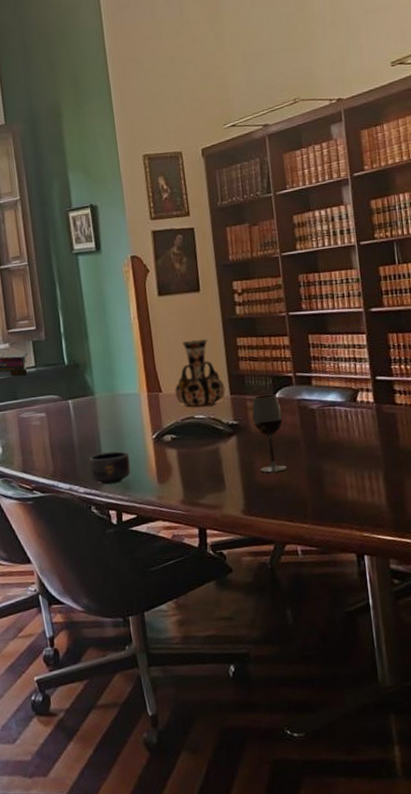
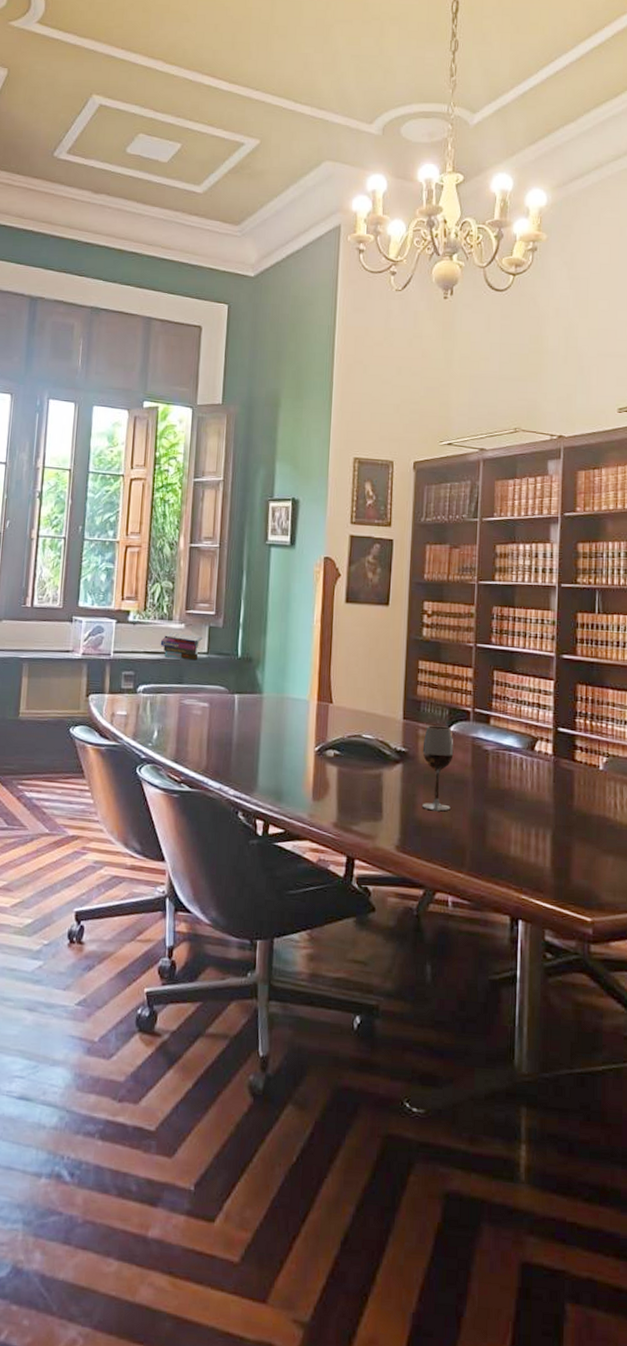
mug: present [88,451,131,485] -> none [243,756,287,792]
decorative vase: present [175,339,225,408] -> none [346,654,399,727]

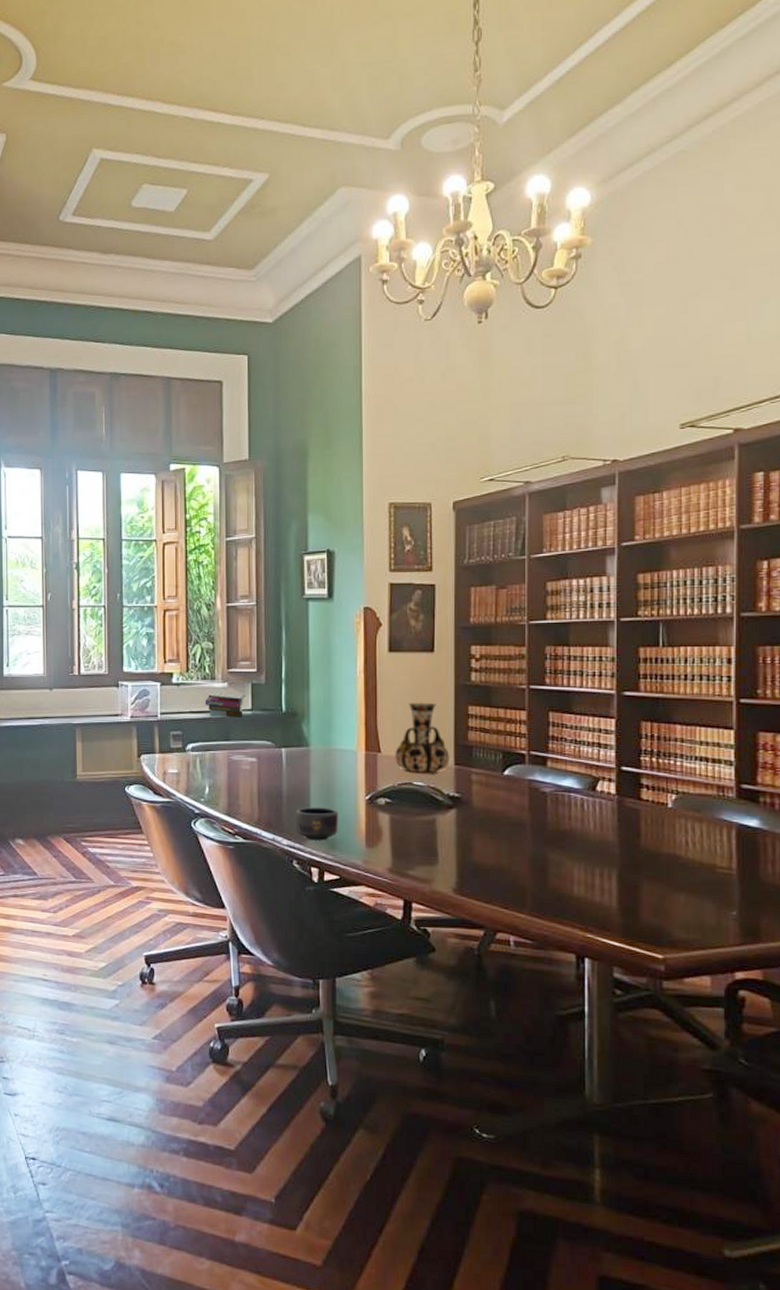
mug: none [243,756,287,792] -> present [295,807,338,841]
decorative vase: none [346,654,399,727] -> present [395,702,450,774]
wine glass: present [421,725,454,812] -> none [476,770,510,855]

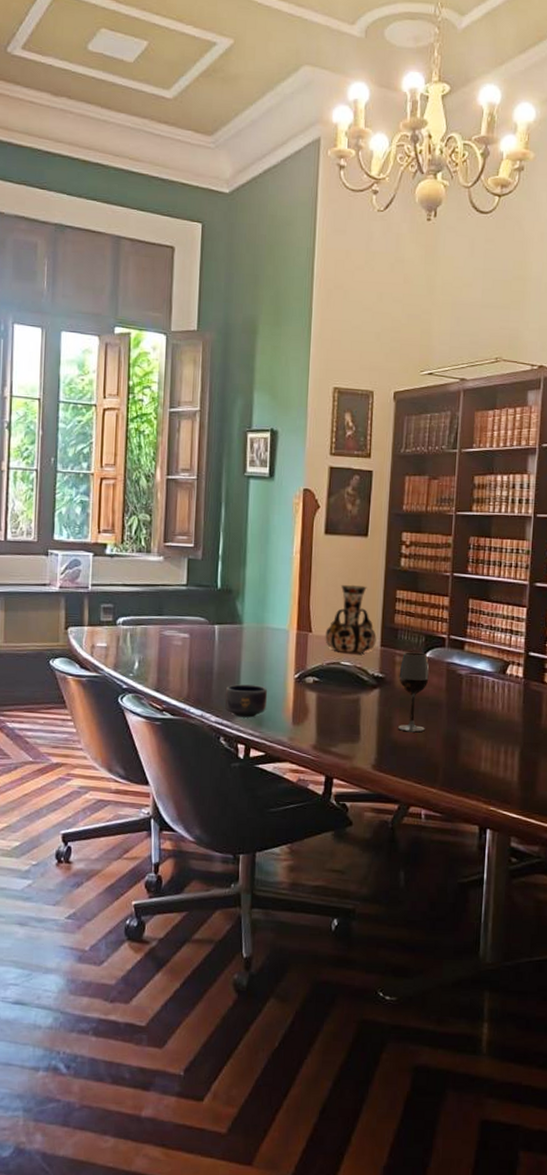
books: present [205,691,247,718] -> none [139,564,183,593]
wine glass: none [476,770,510,855] -> present [397,652,430,733]

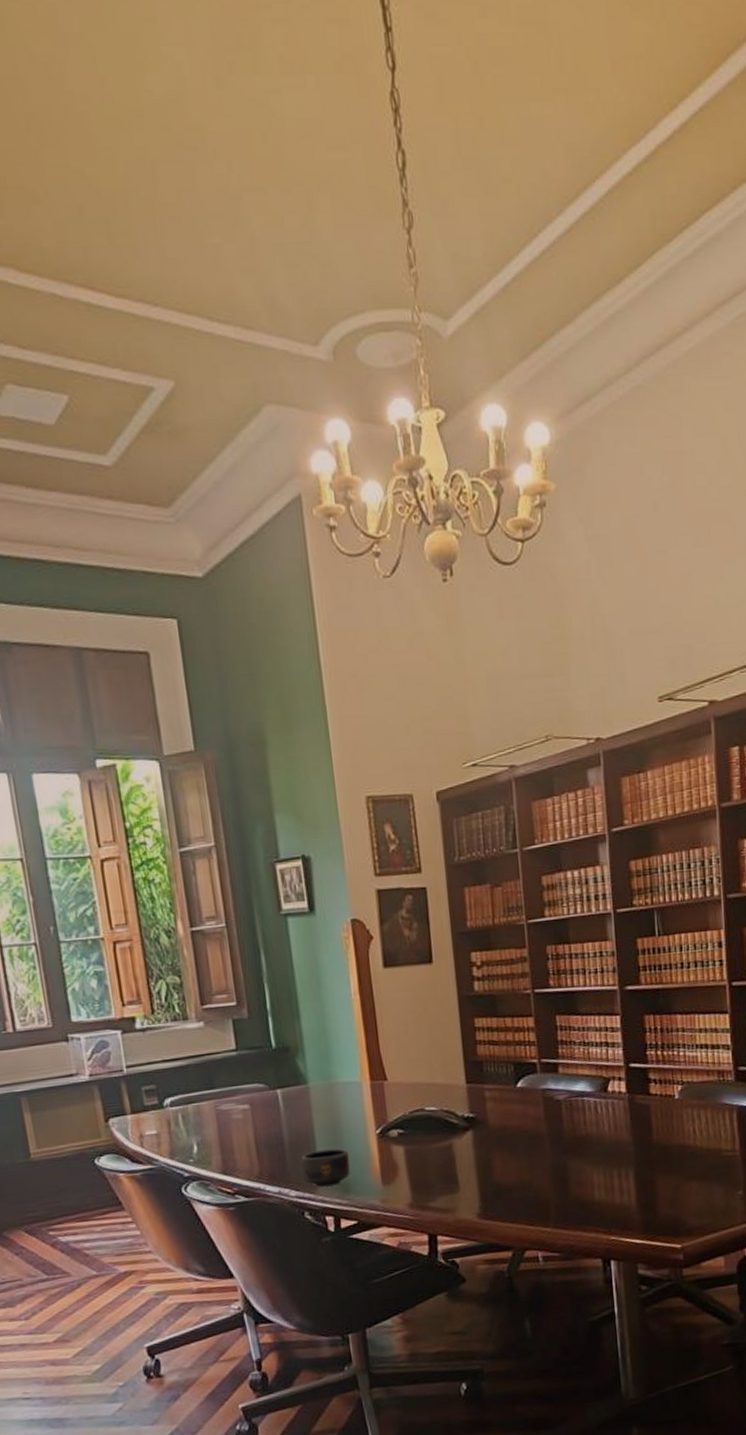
decorative vase: present [325,584,377,654] -> none [402,1019,461,1098]
wine glass: present [397,652,430,733] -> none [491,1083,529,1173]

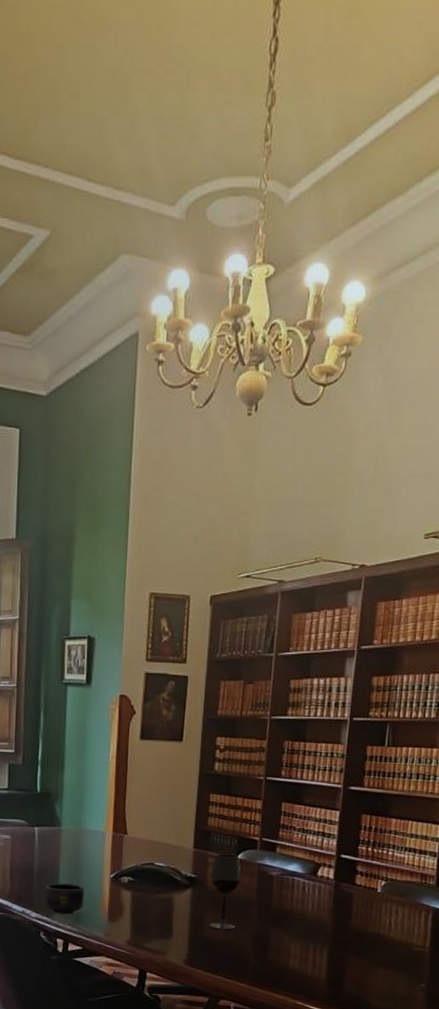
wine glass: none [491,1083,529,1173] -> present [209,853,241,931]

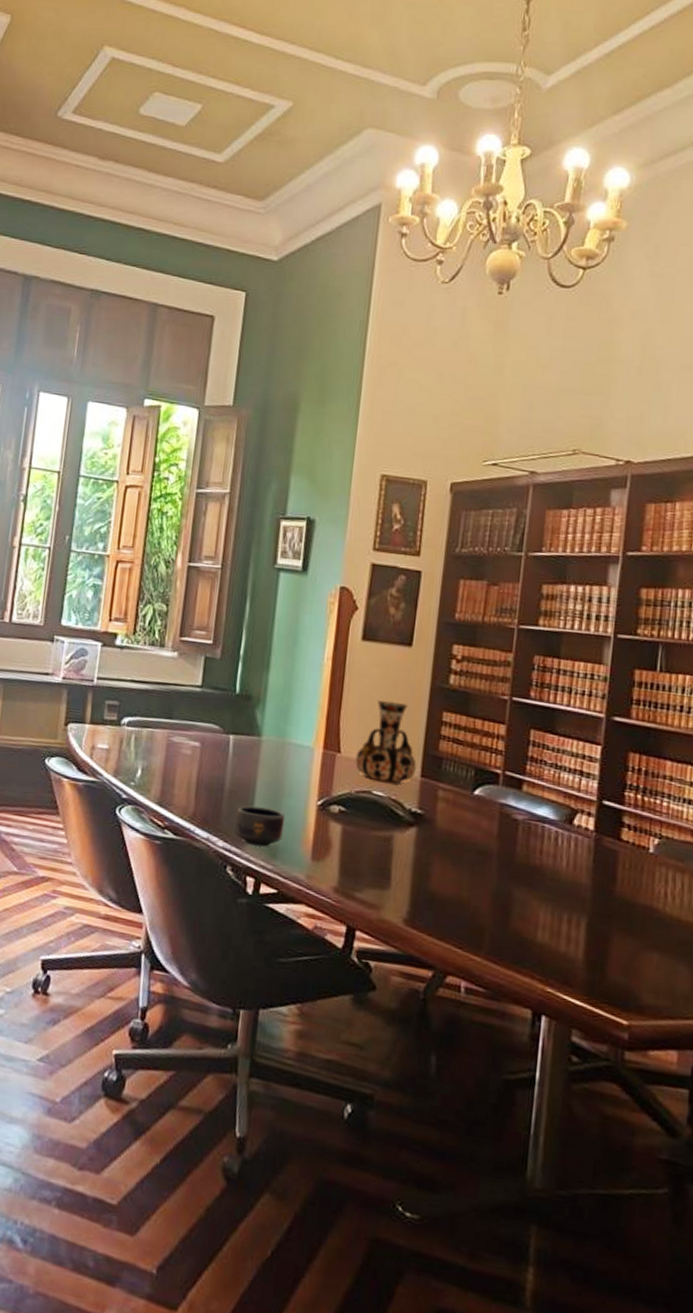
decorative vase: none [140,788,190,856] -> present [355,700,417,784]
wine glass: present [209,853,241,931] -> none [436,786,479,886]

